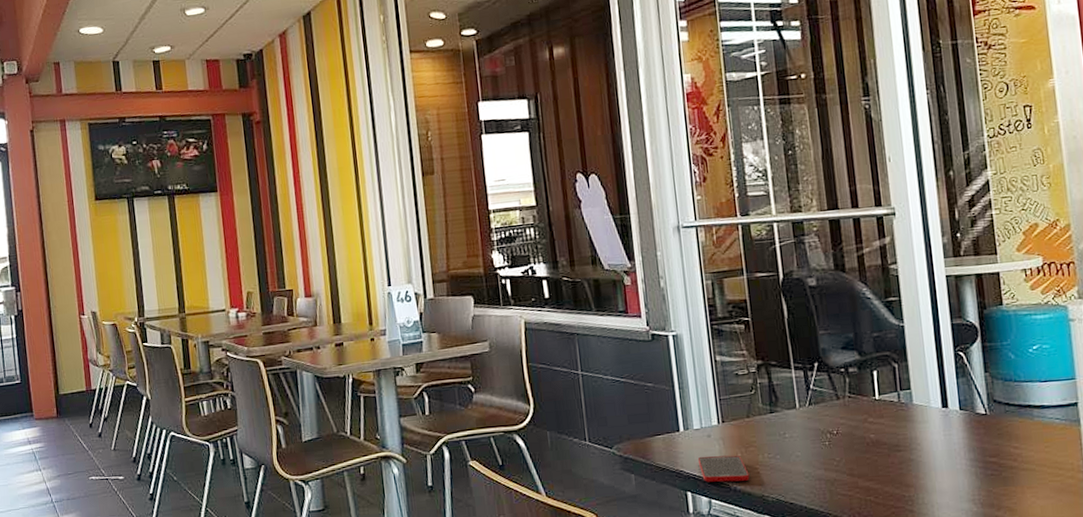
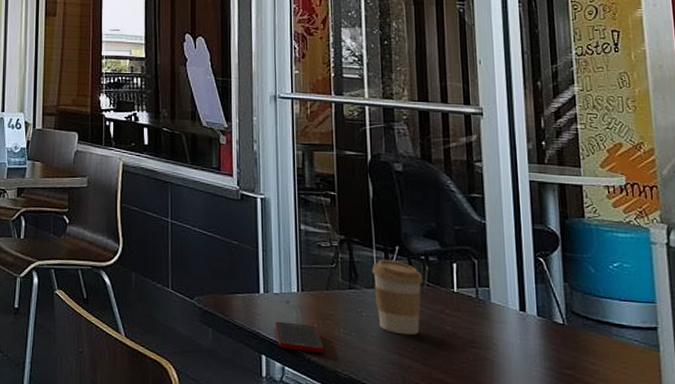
coffee cup: none [792,377,844,450] -> present [372,259,423,336]

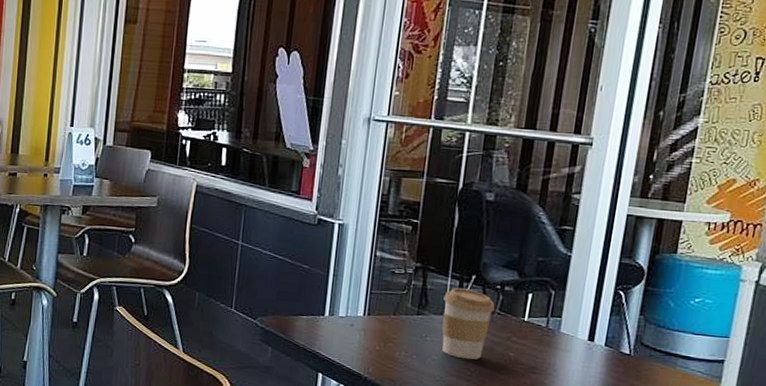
cell phone: present [274,321,324,353] -> none [335,342,383,373]

